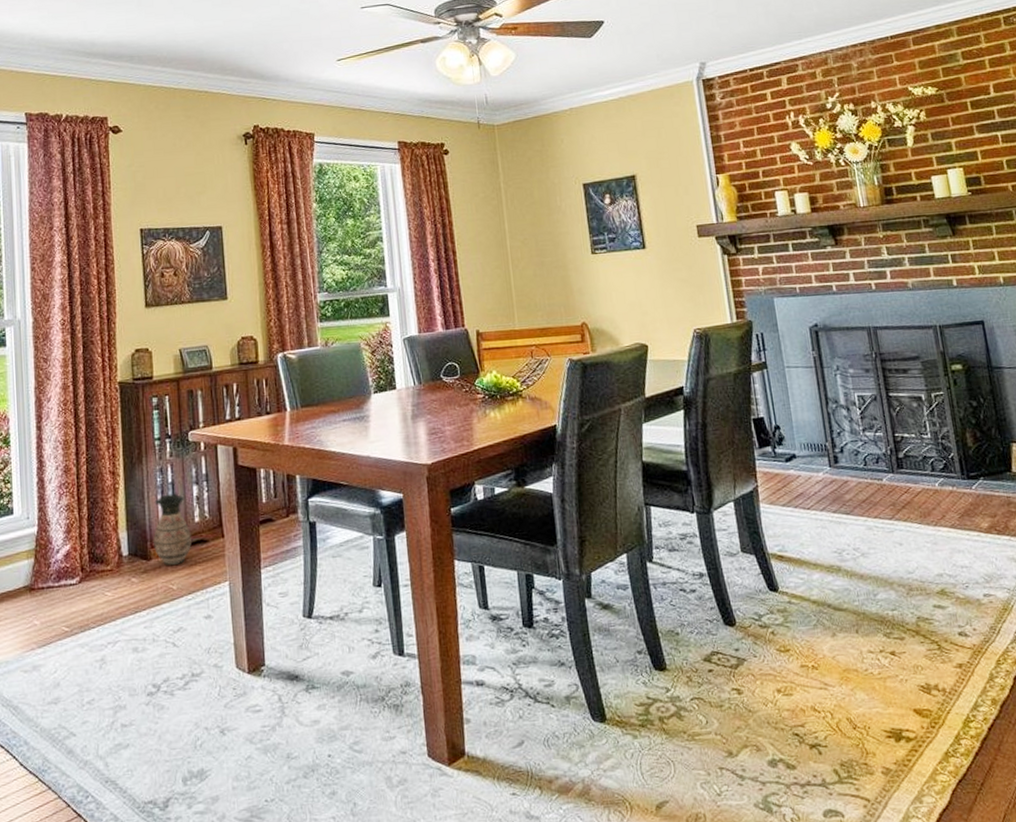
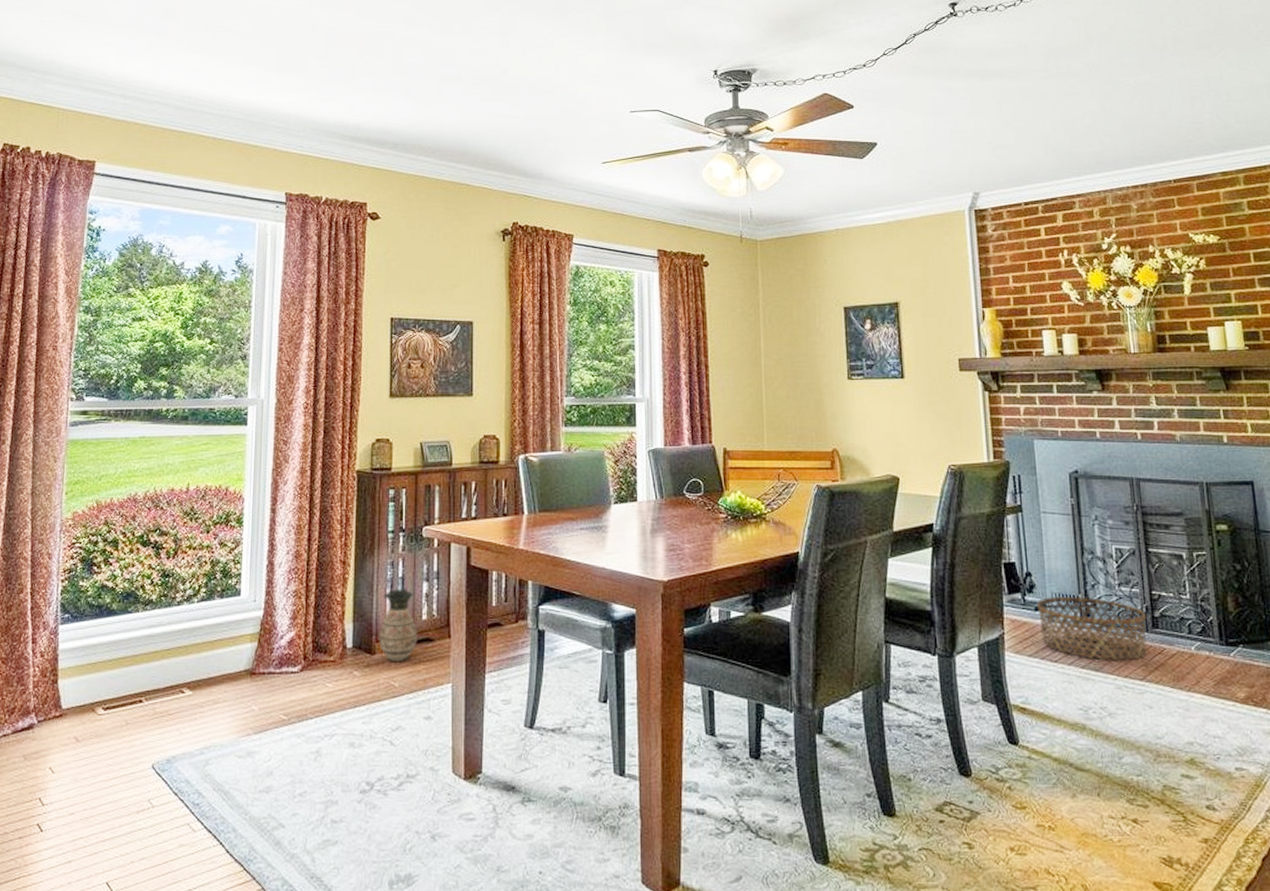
basket: none [787,444,894,504] -> present [1037,596,1147,661]

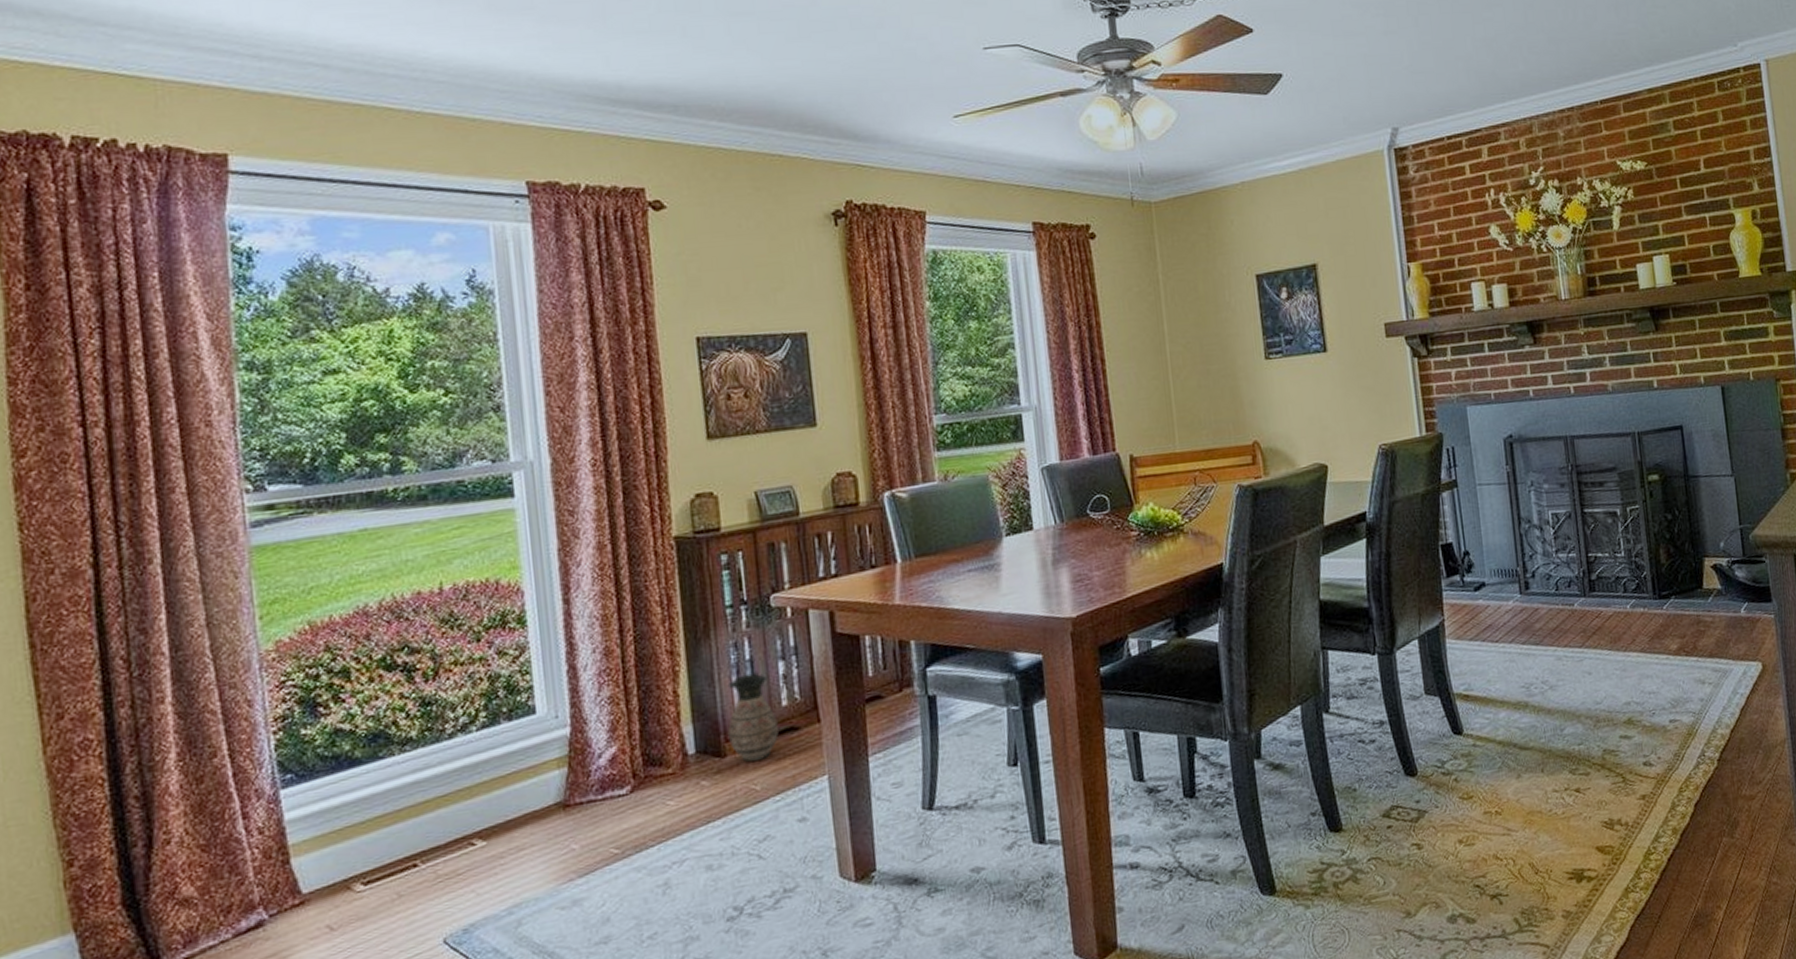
basket: present [1037,596,1147,661] -> none [1476,569,1585,634]

